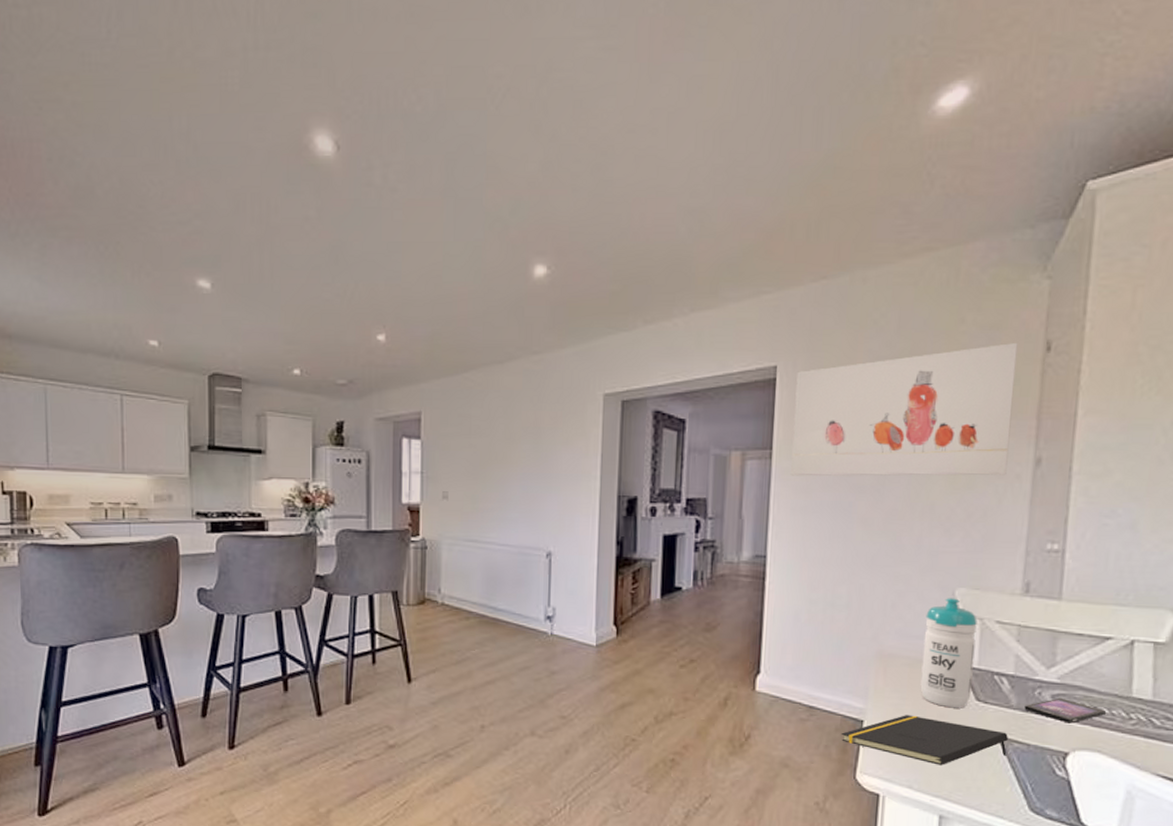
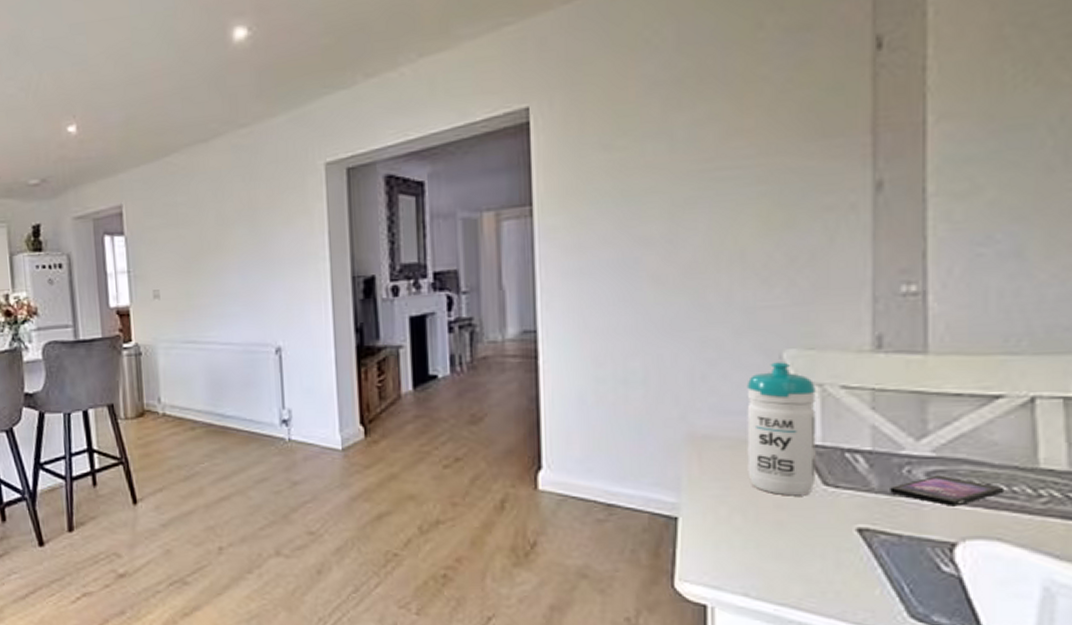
wall art: present [791,342,1018,476] -> none [555,42,837,234]
notepad: present [841,715,1008,766] -> none [650,507,871,567]

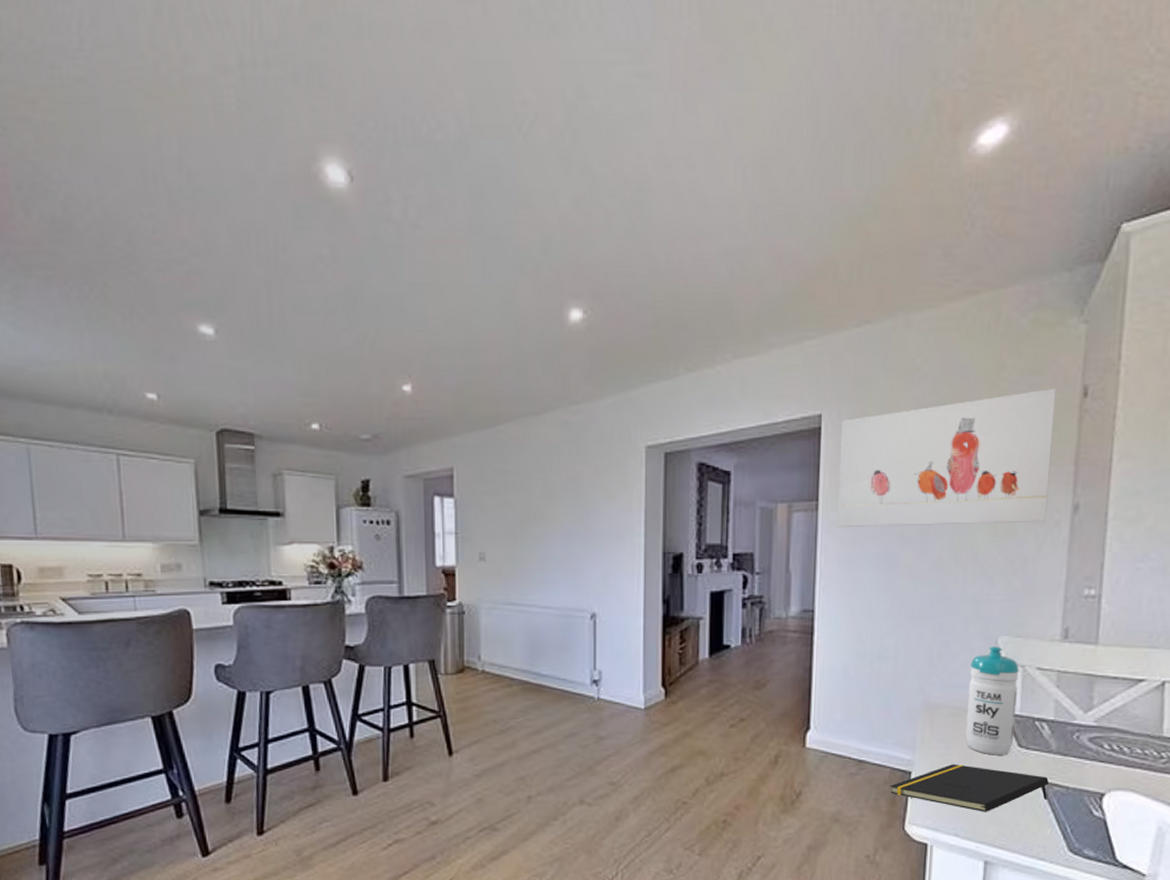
wall art: none [555,42,837,234] -> present [837,388,1057,528]
notepad: none [650,507,871,567] -> present [889,764,1049,812]
smartphone: present [890,475,1003,506] -> none [1064,740,1139,765]

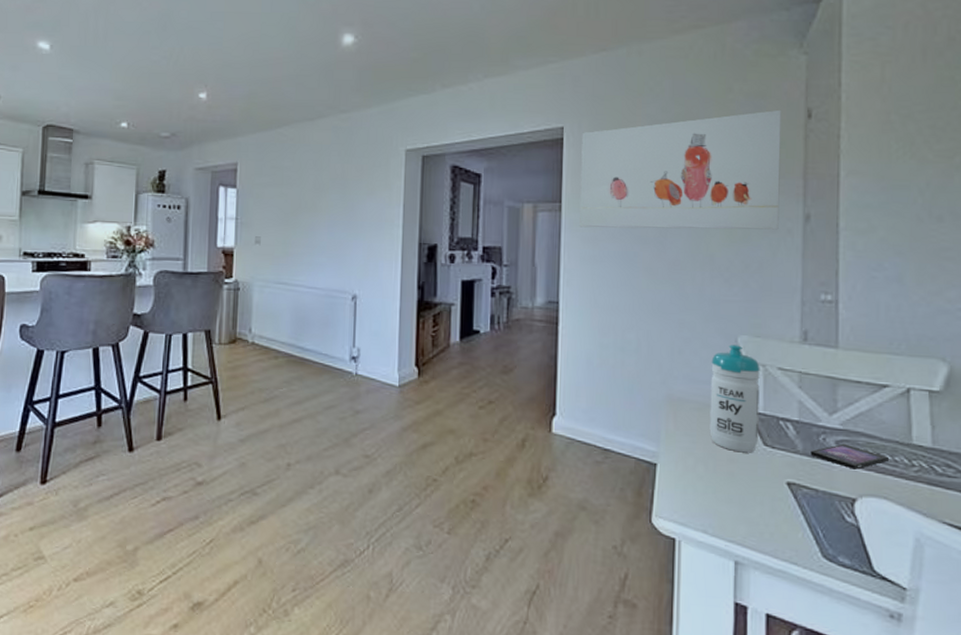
notepad: present [889,764,1049,812] -> none [635,459,797,510]
smartphone: none [1064,740,1139,765] -> present [810,443,889,470]

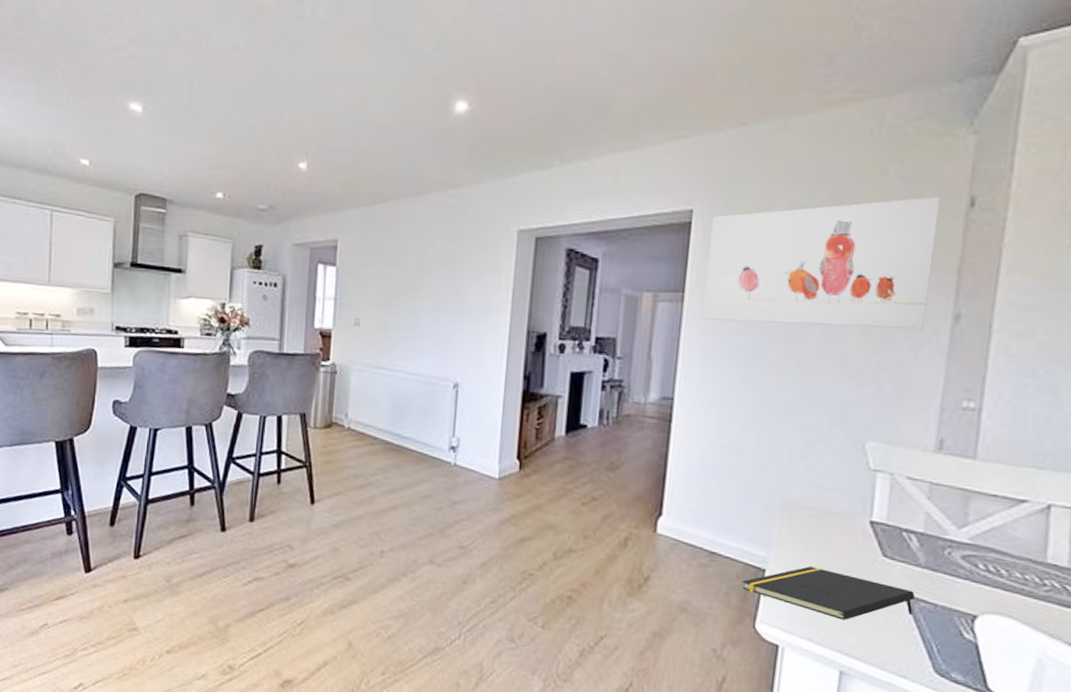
notepad: none [635,459,797,510] -> present [741,566,915,620]
water bottle: present [709,345,760,453] -> none [825,450,887,564]
smartphone: present [810,443,889,470] -> none [933,558,1018,586]

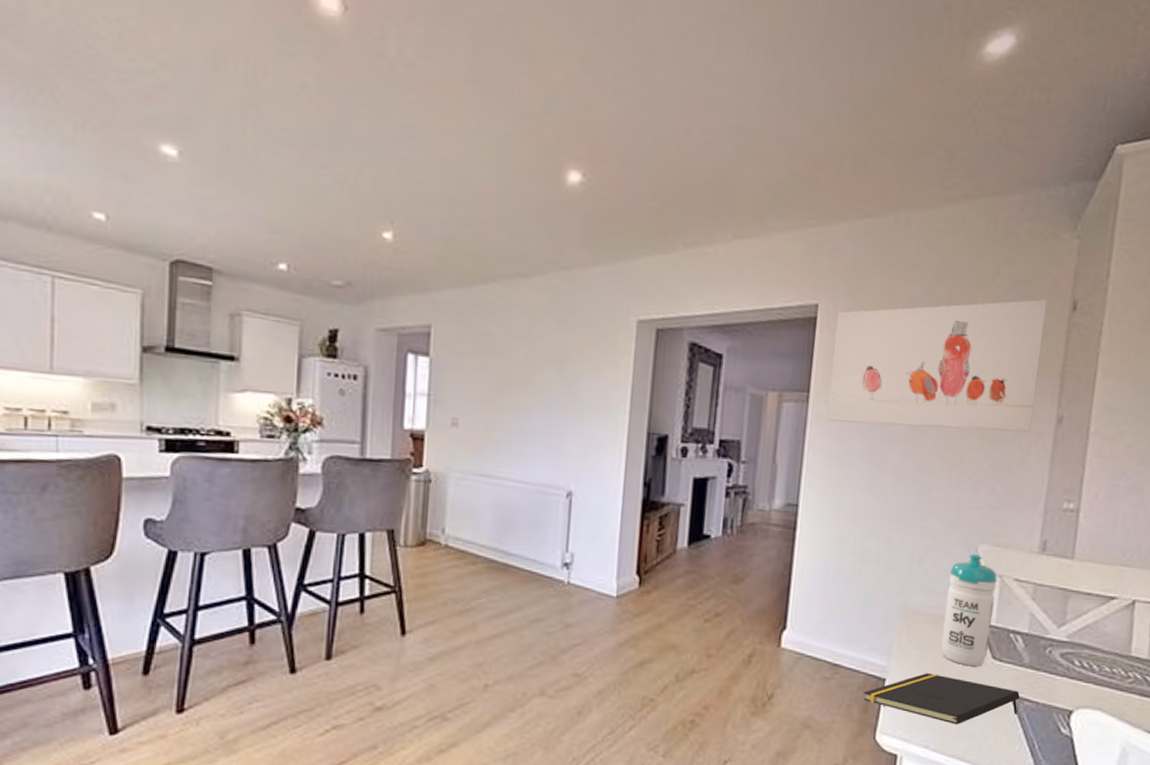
water bottle: none [825,450,887,564] -> present [941,554,997,667]

